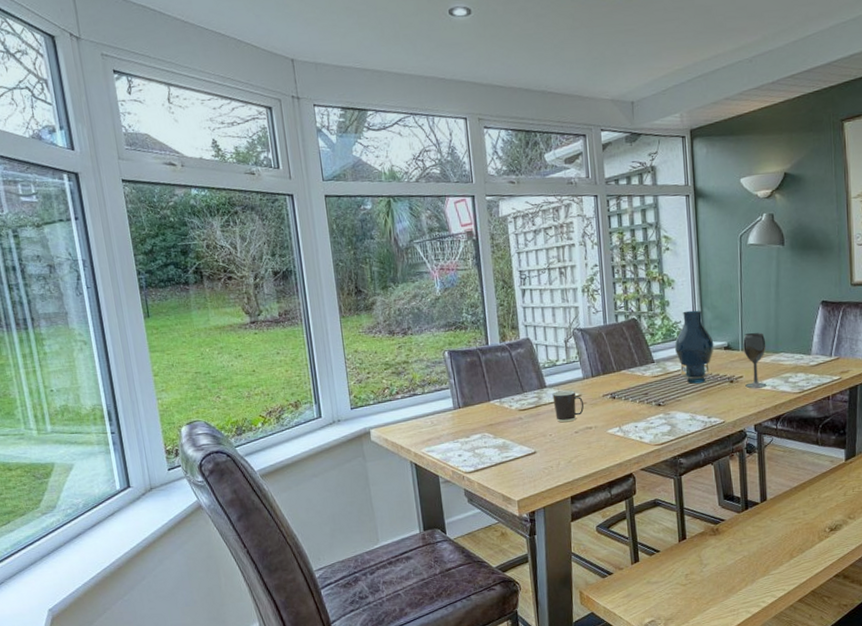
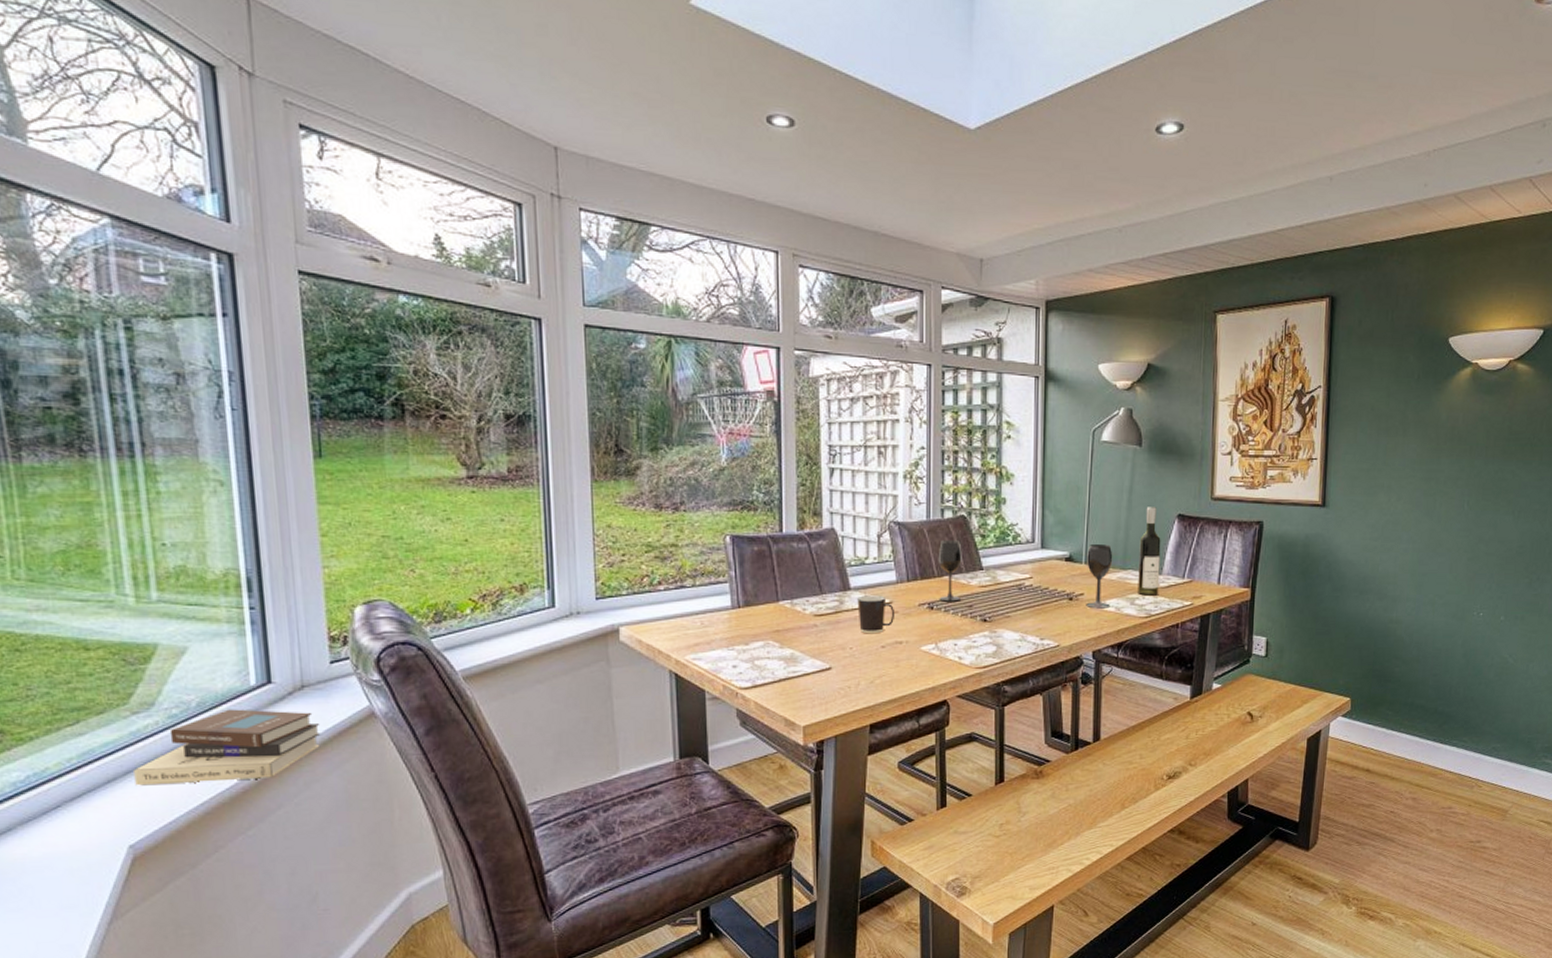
books: none [47,507,167,566] -> present [133,709,321,786]
wine glass: none [615,340,637,392] -> present [938,540,962,602]
vase: present [674,310,714,384] -> none [1008,512,1054,598]
bottle: none [788,296,810,374] -> present [1138,507,1161,596]

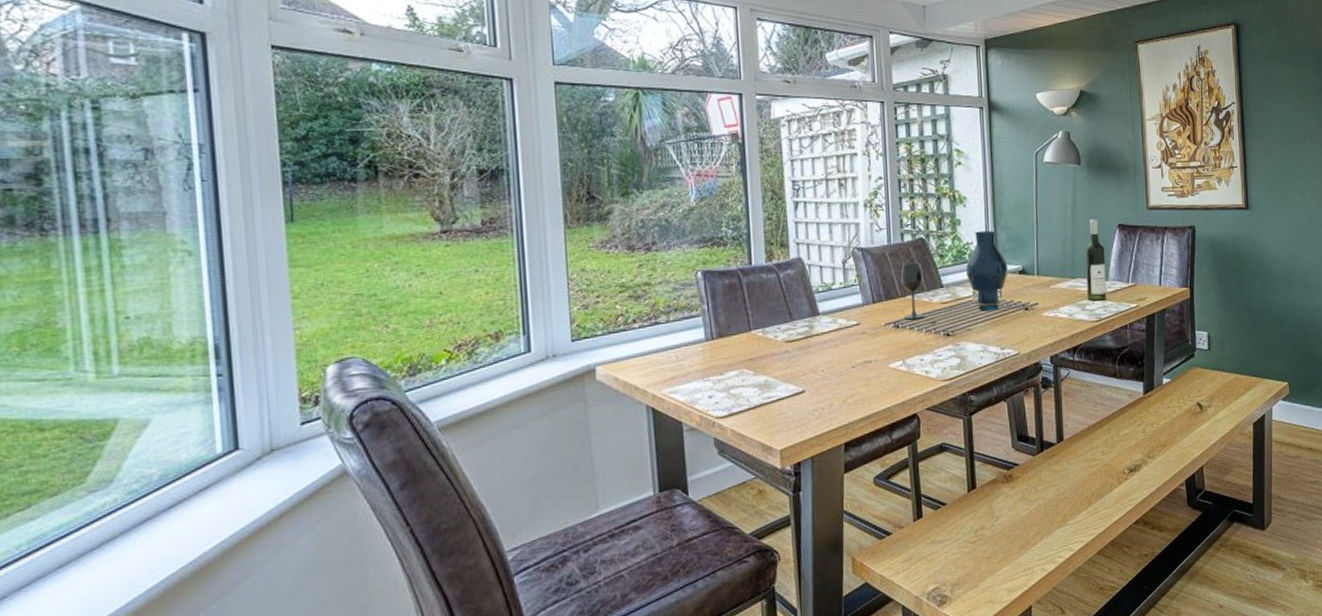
books: present [133,709,321,786] -> none [89,476,291,568]
mug: present [857,595,896,634] -> none [826,318,863,356]
vase: none [1008,512,1054,598] -> present [965,230,1008,311]
wine glass: present [1086,545,1113,609] -> none [1038,256,1063,317]

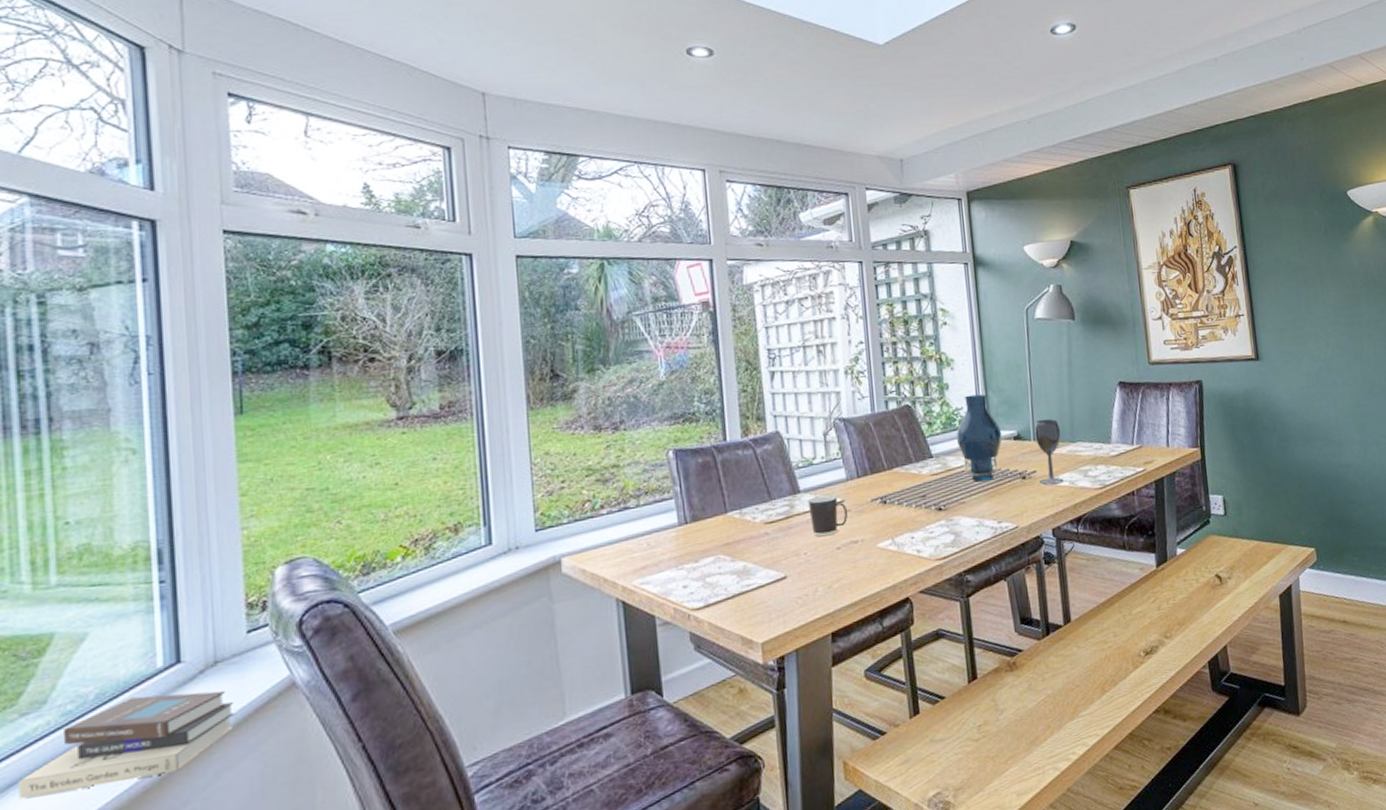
books: none [89,476,291,568] -> present [18,690,235,800]
mug: none [826,318,863,356] -> present [808,495,848,537]
wine glass: present [900,261,924,320] -> none [886,430,913,495]
wine glass: none [1038,256,1063,317] -> present [1034,419,1064,486]
bottle: present [1085,219,1107,302] -> none [1084,377,1111,467]

